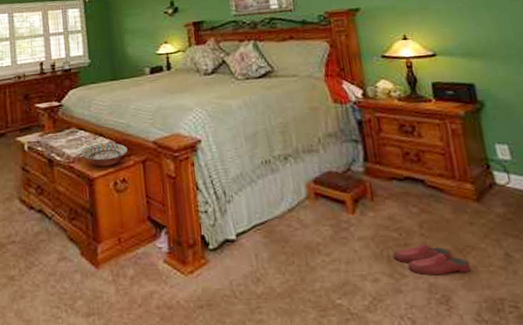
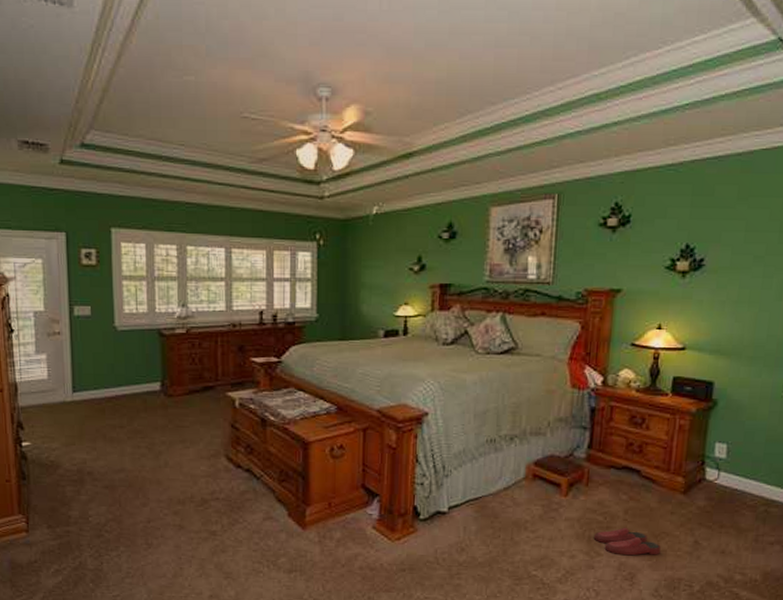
decorative bowl: present [81,142,128,167] -> none [298,406,349,431]

